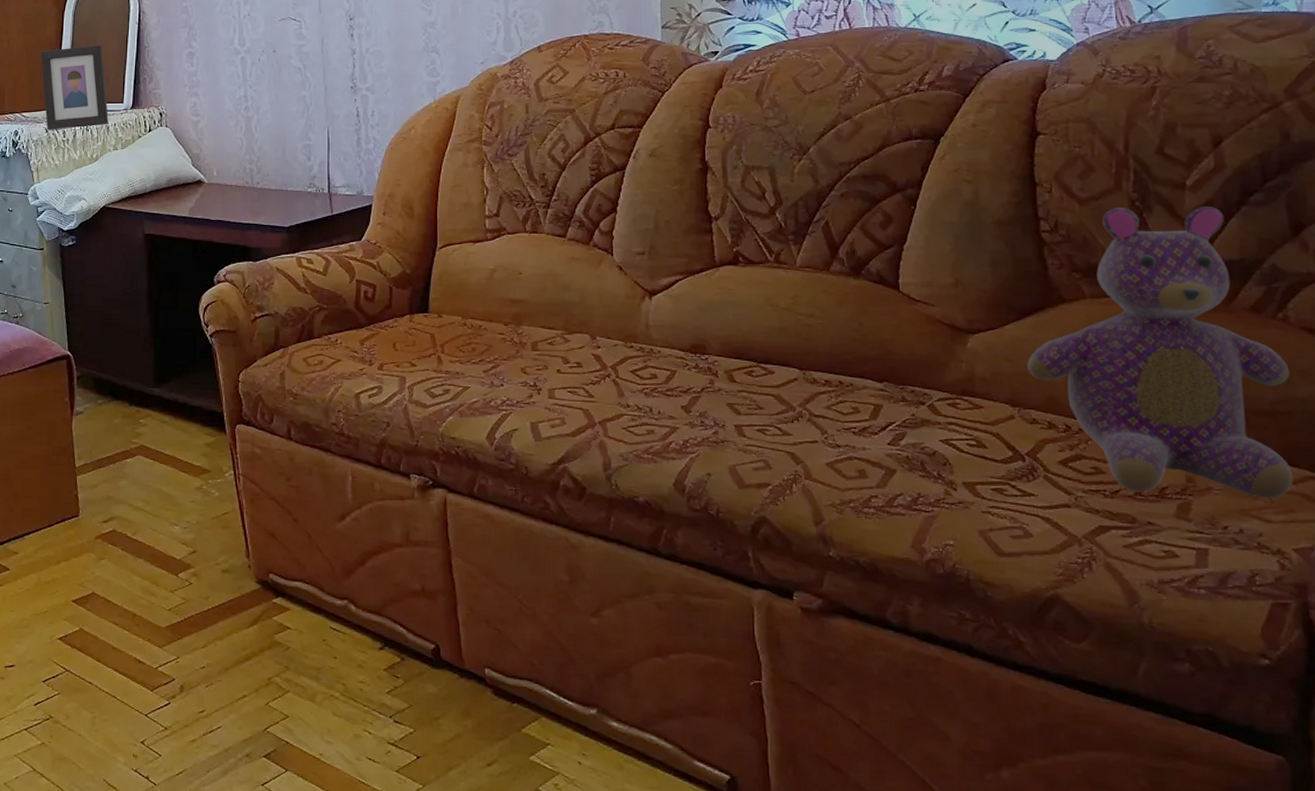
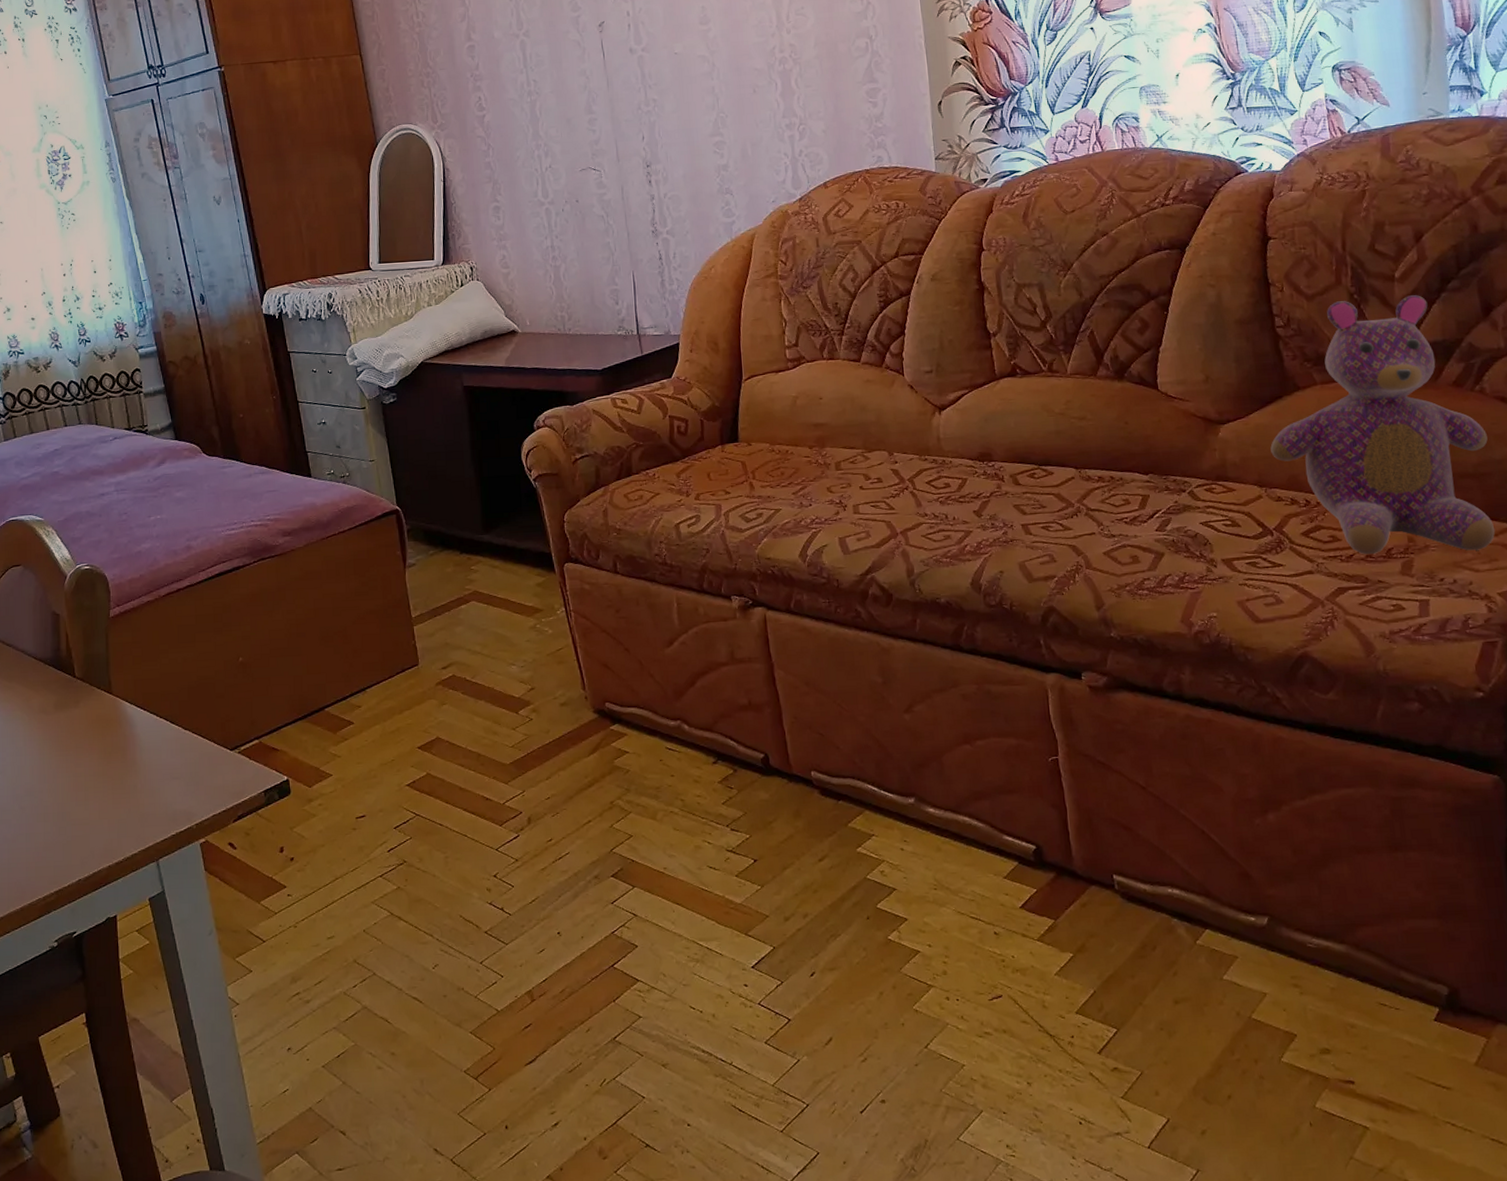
picture frame: present [40,44,109,130] -> none [349,203,421,291]

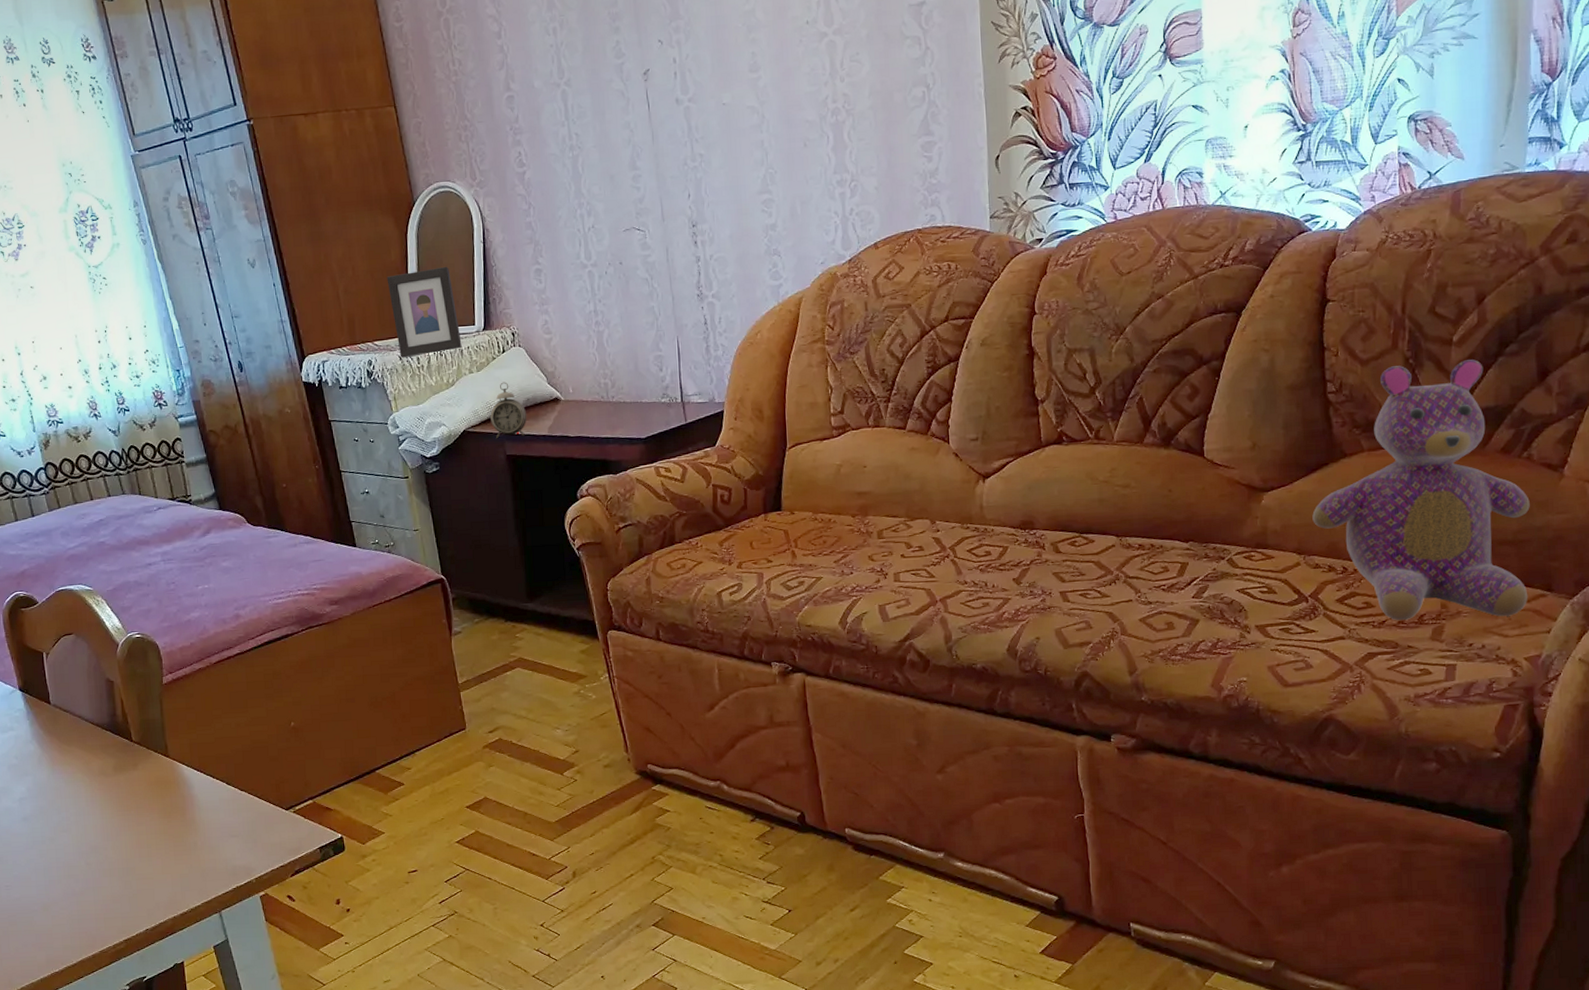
picture frame: none [349,203,421,291] -> present [387,266,462,358]
alarm clock: none [448,314,485,370] -> present [490,382,527,439]

